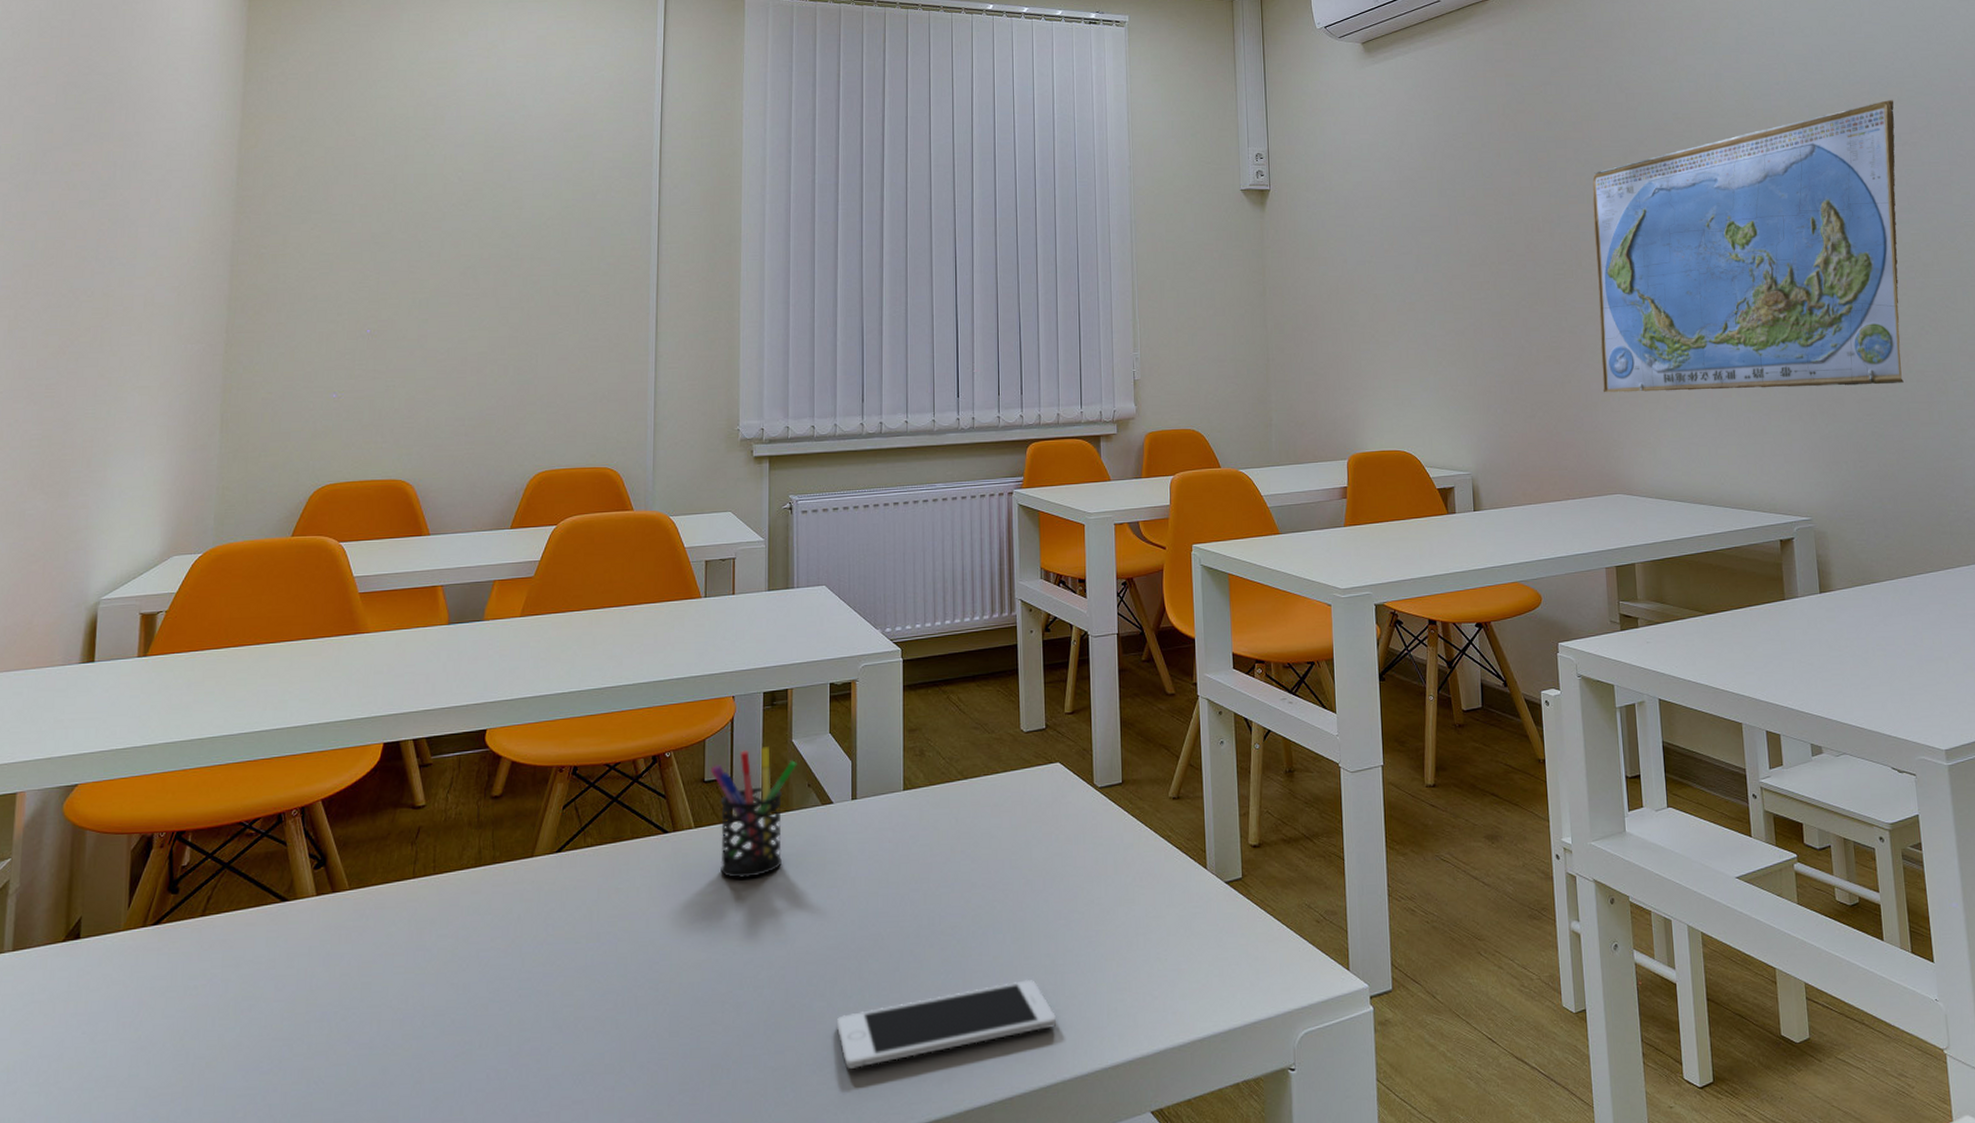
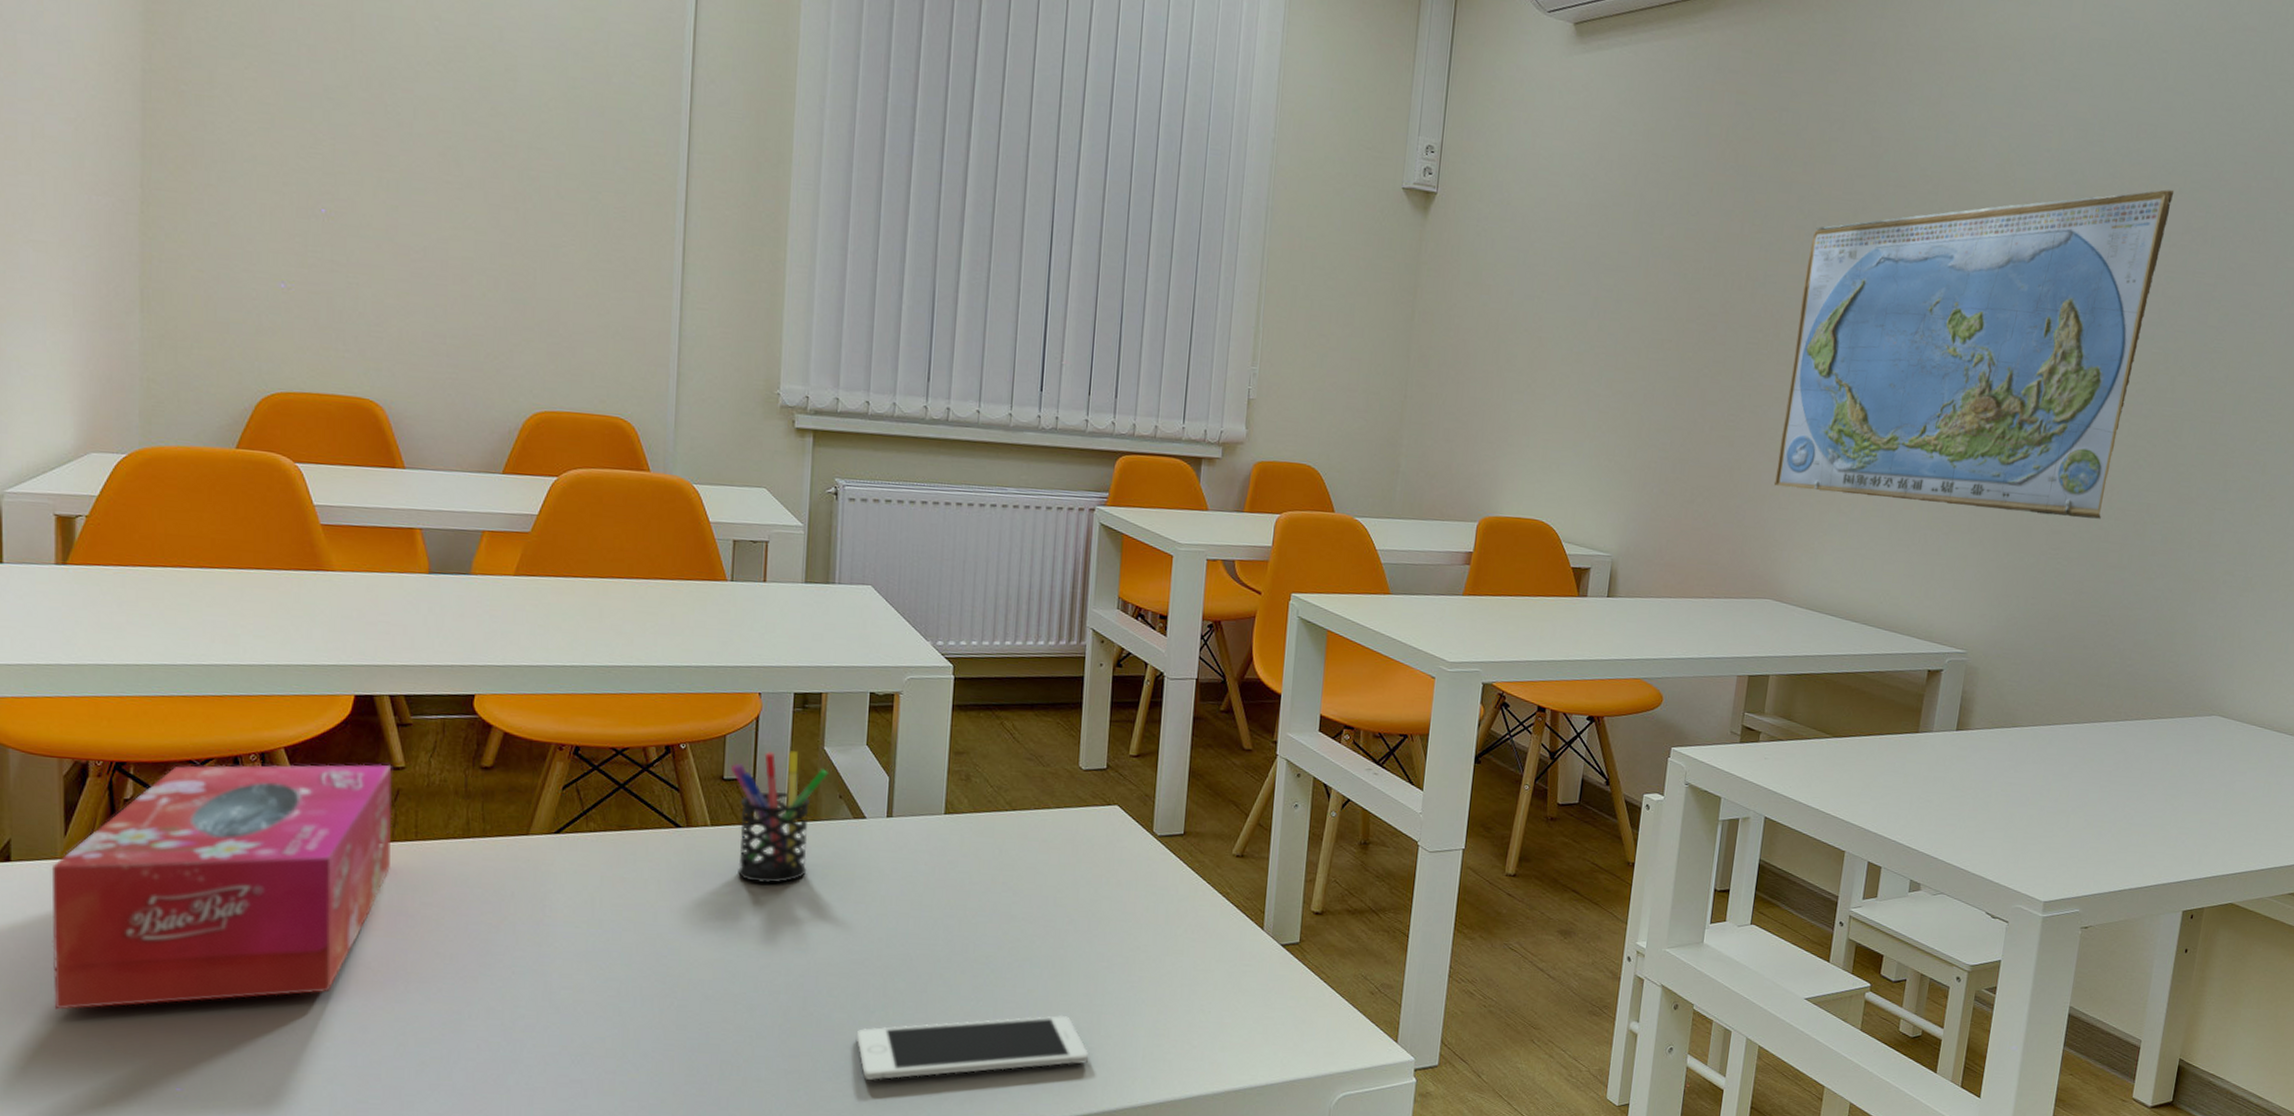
tissue box: none [107,804,414,1083] -> present [51,764,393,1010]

